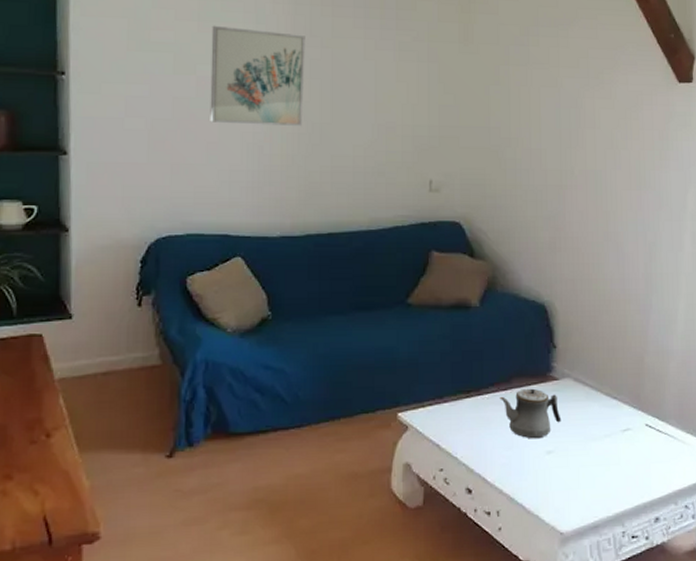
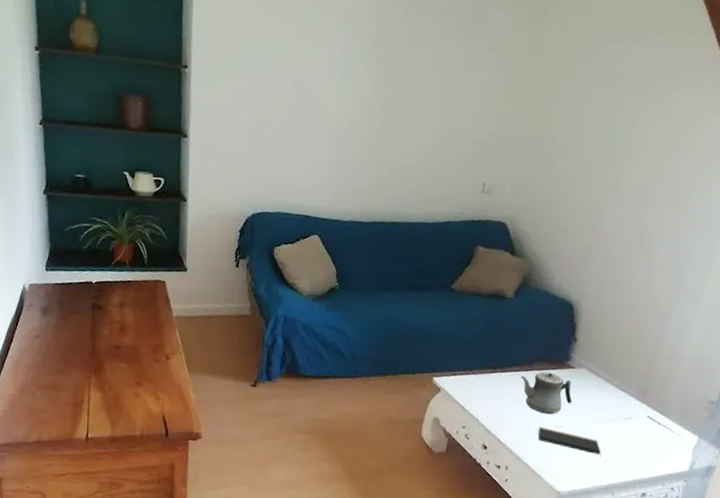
wall art: present [210,25,305,126] -> none [300,28,387,125]
notepad: none [528,455,603,481] -> present [538,427,602,457]

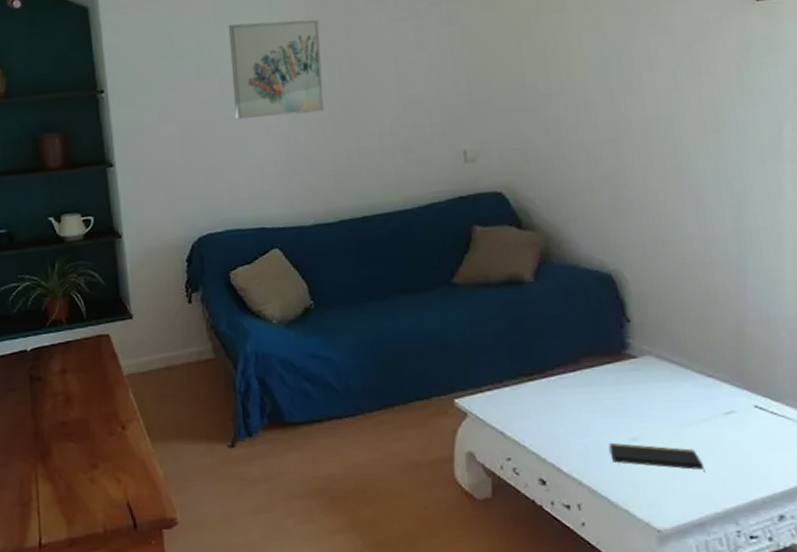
wall art: none [300,28,387,125] -> present [228,19,324,119]
teapot: present [520,372,572,414] -> none [568,368,646,425]

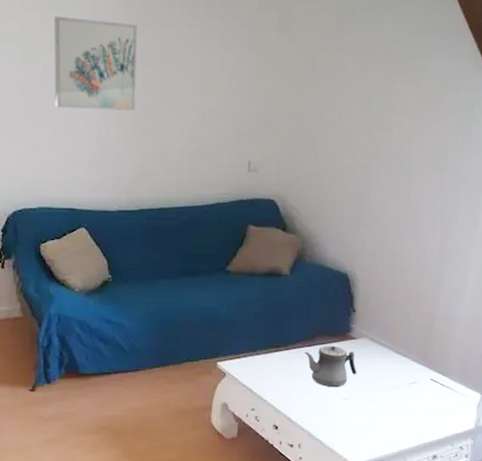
teapot: none [568,368,646,425] -> present [304,345,357,388]
notepad: present [609,443,705,472] -> none [327,401,390,424]

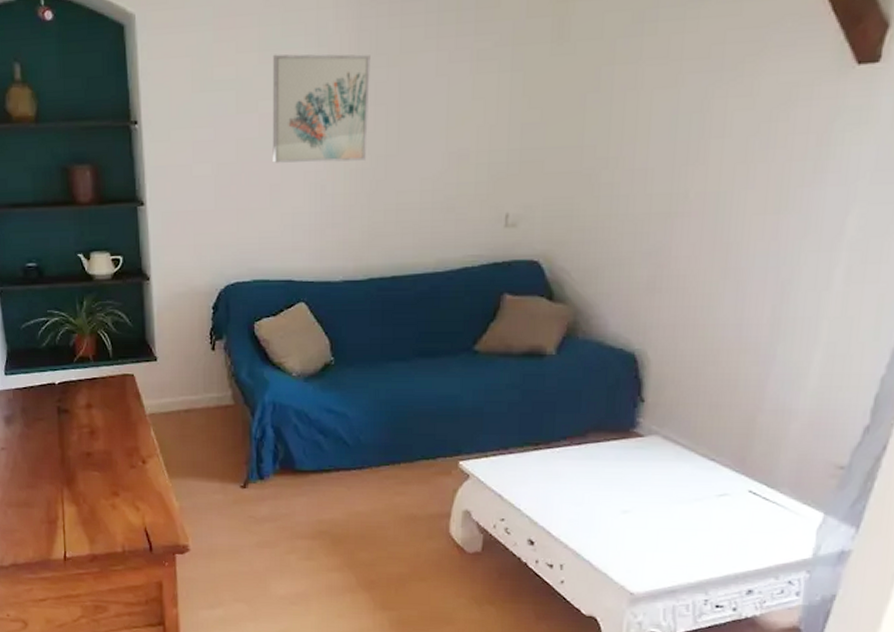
teapot: present [304,345,357,388] -> none [572,444,643,497]

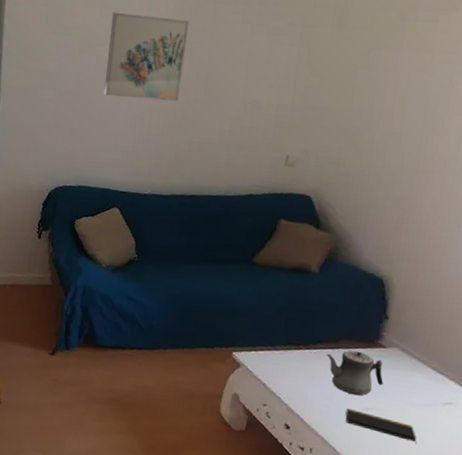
teapot: none [572,444,643,497] -> present [326,350,384,396]
notepad: none [600,514,688,547] -> present [345,408,417,444]

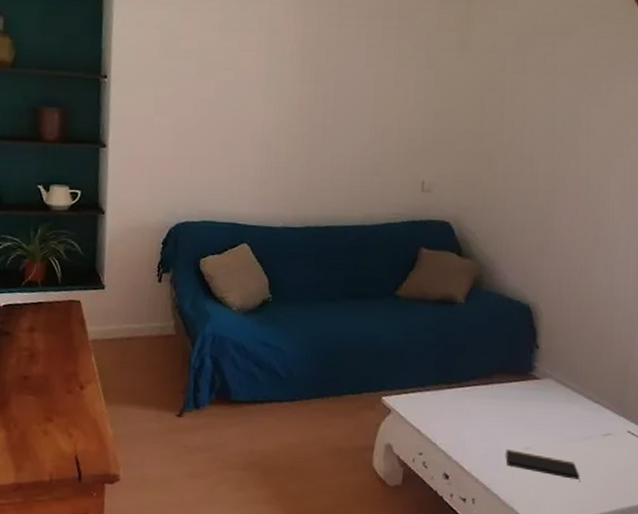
wall art: present [103,12,190,101] -> none [225,35,313,127]
teapot: present [326,350,384,396] -> none [480,385,541,434]

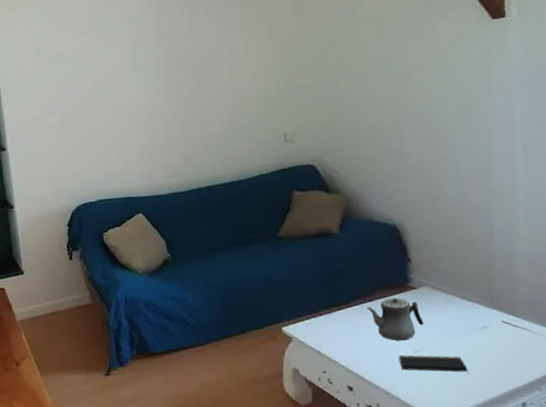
teapot: none [480,385,541,434] -> present [367,298,424,341]

